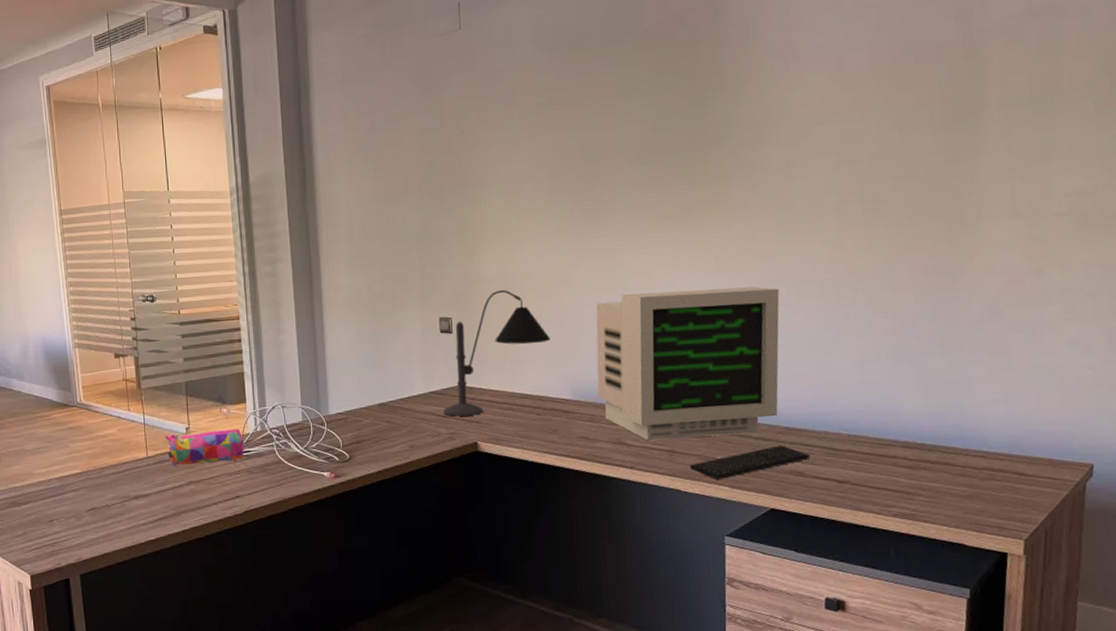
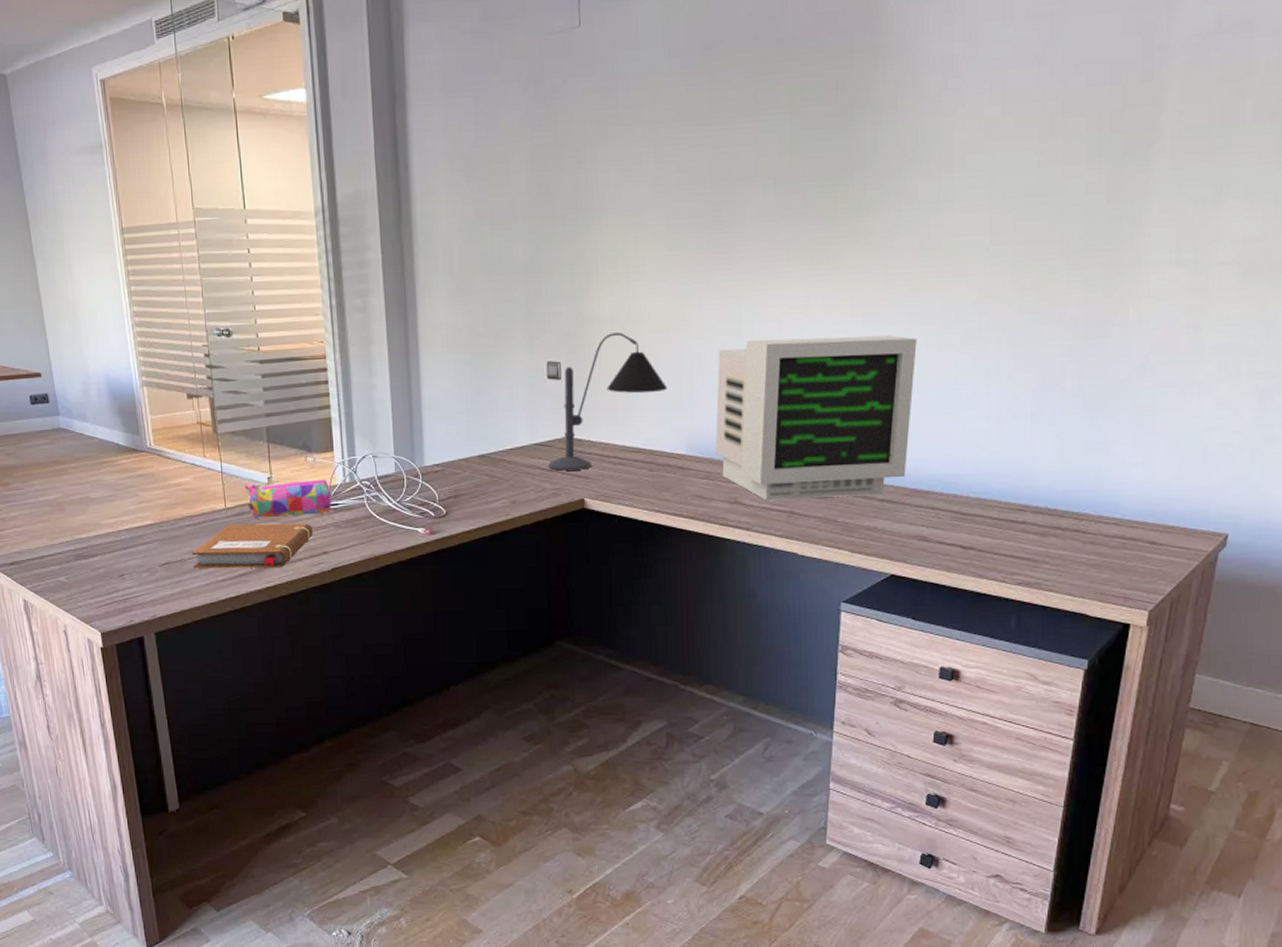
notebook: none [115,469,227,514] -> present [191,523,313,569]
keyboard: present [690,445,811,480] -> none [809,508,937,543]

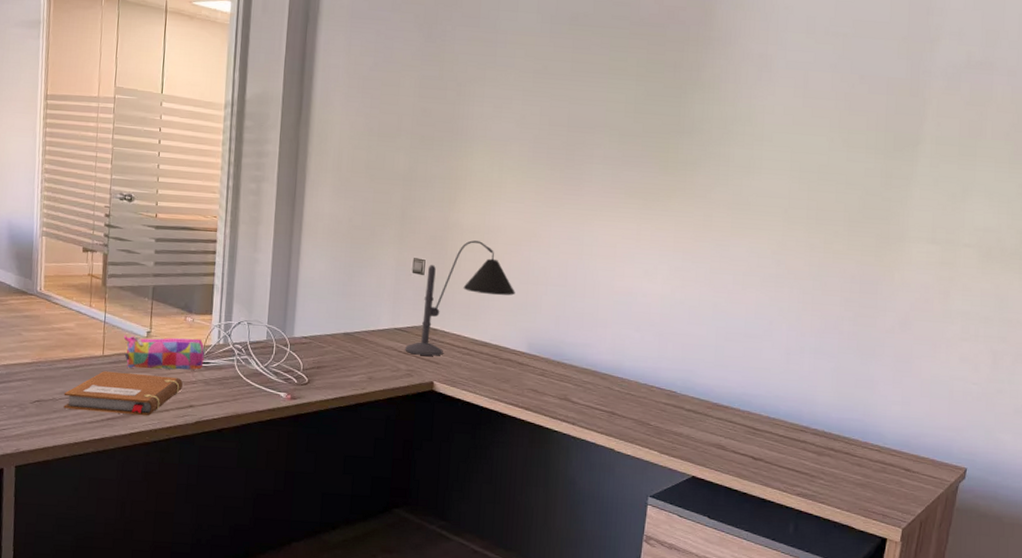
computer monitor: present [715,335,917,501] -> none [552,260,726,405]

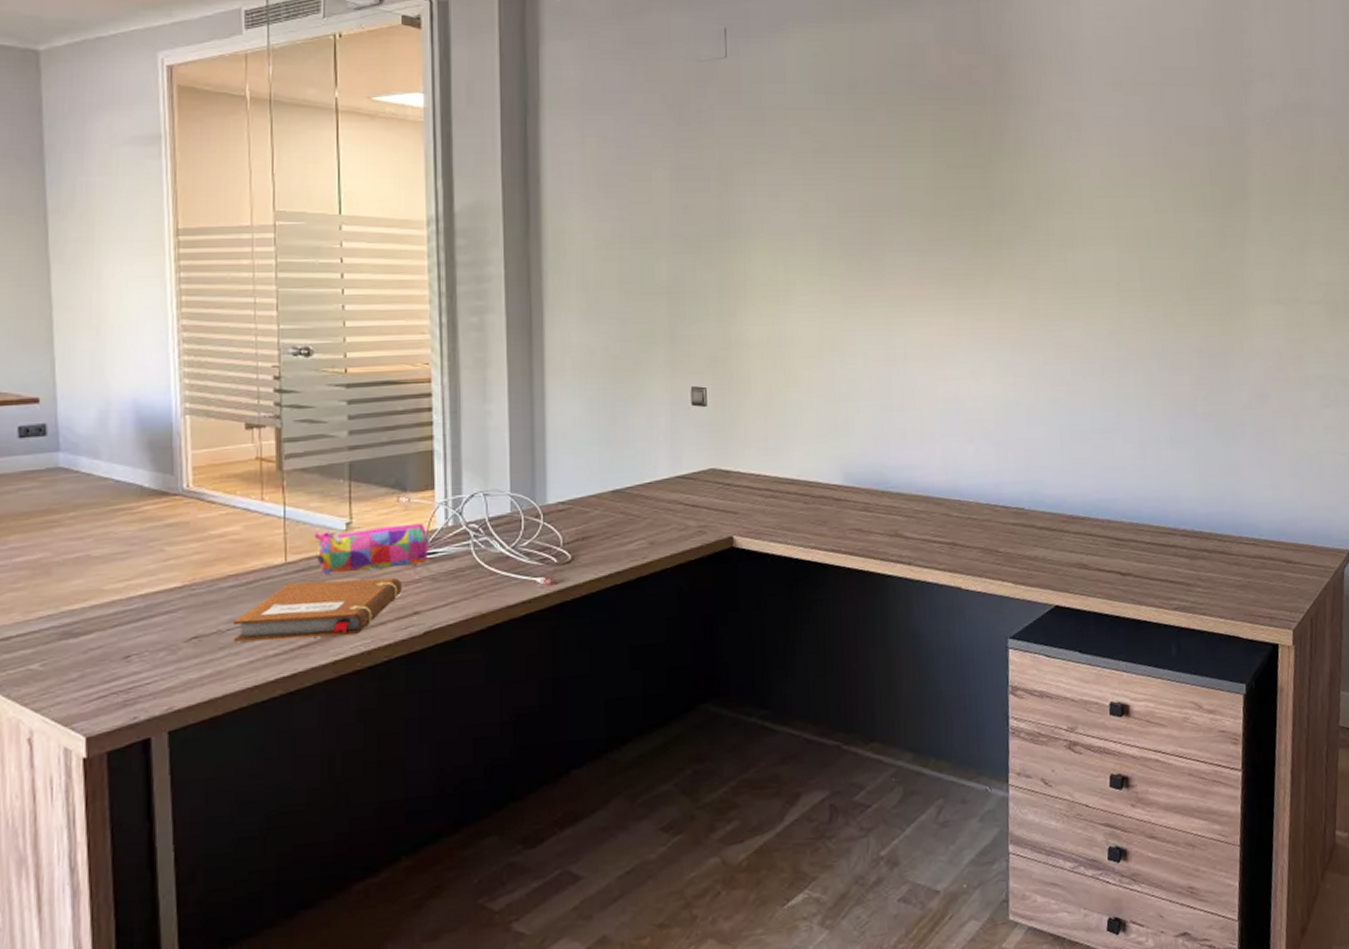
desk lamp: present [405,240,515,356] -> none [692,357,821,506]

